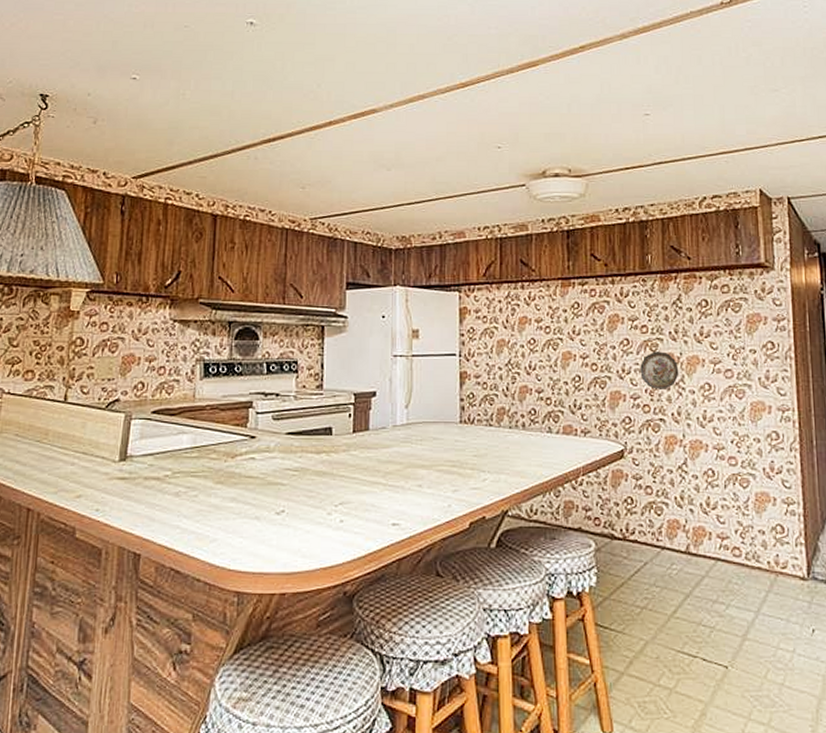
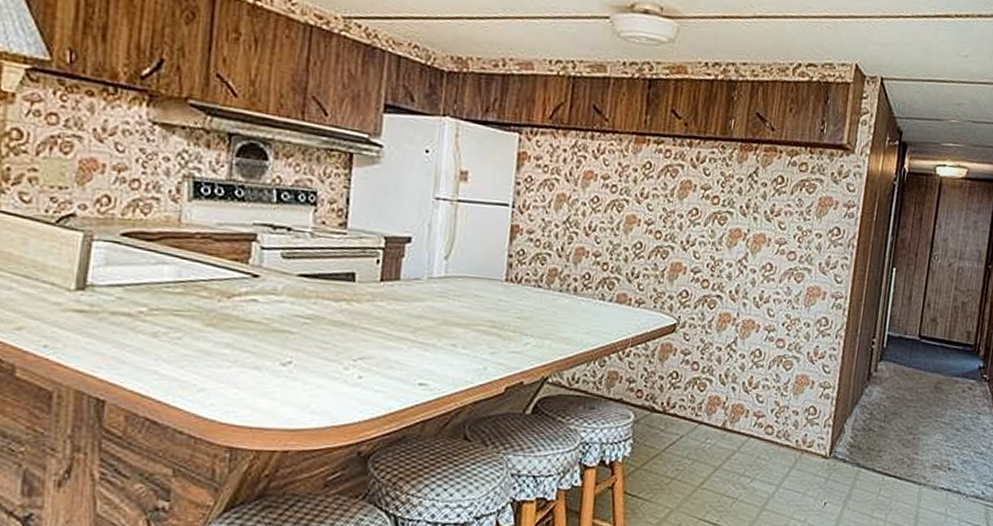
decorative plate: present [640,351,679,390] -> none [704,225,744,266]

